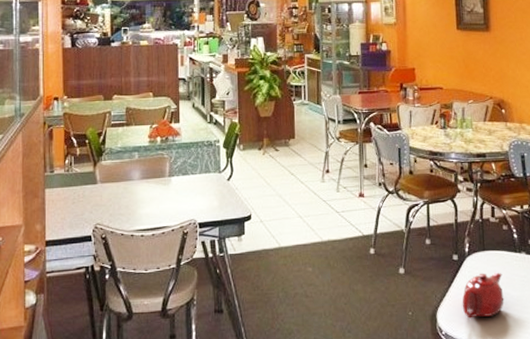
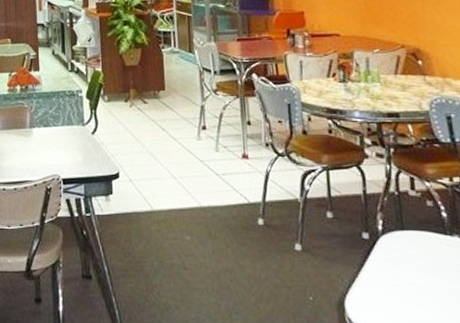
teapot: present [462,272,504,319] -> none [377,257,434,311]

